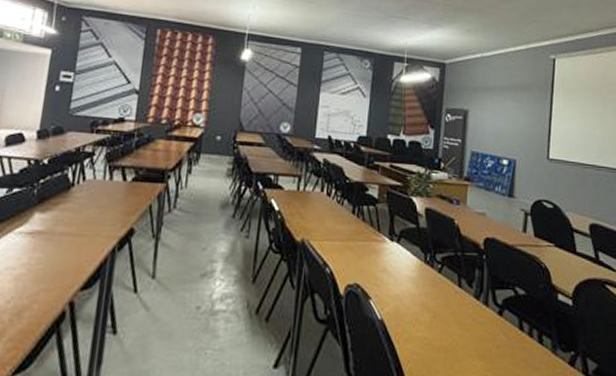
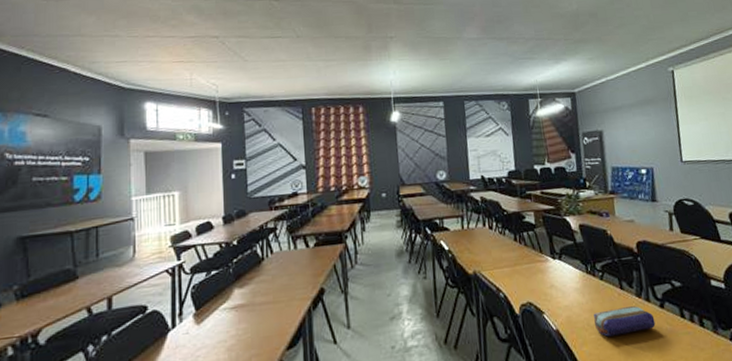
pencil case: none [424,307,490,337] -> present [594,306,656,337]

